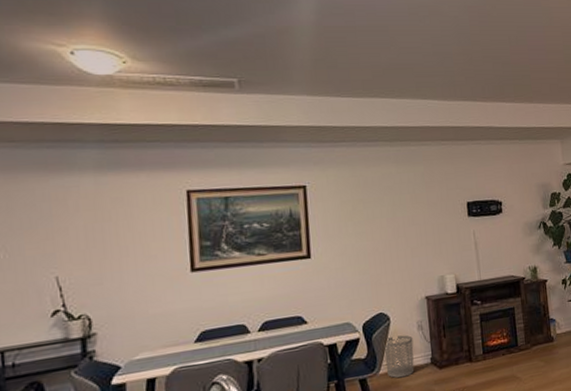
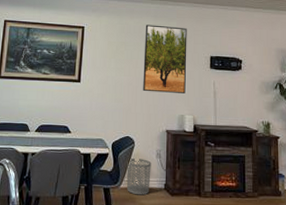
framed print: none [386,172,443,256] -> present [143,24,187,93]

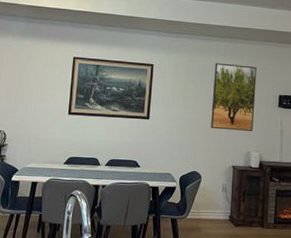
waste bin: present [126,158,151,196] -> none [193,192,217,226]

